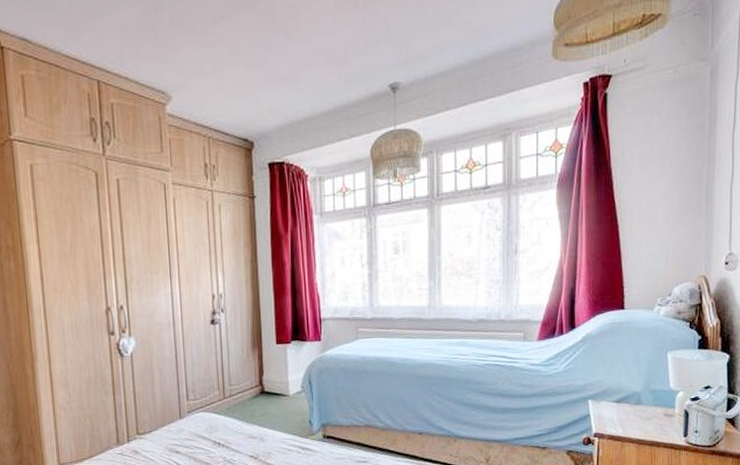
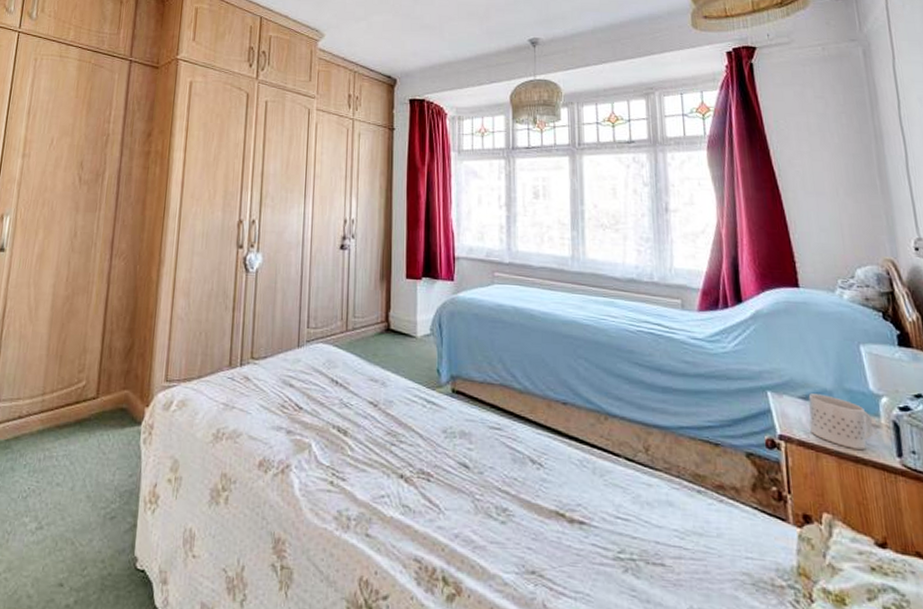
mug: none [619,396,669,436] -> present [808,393,873,450]

